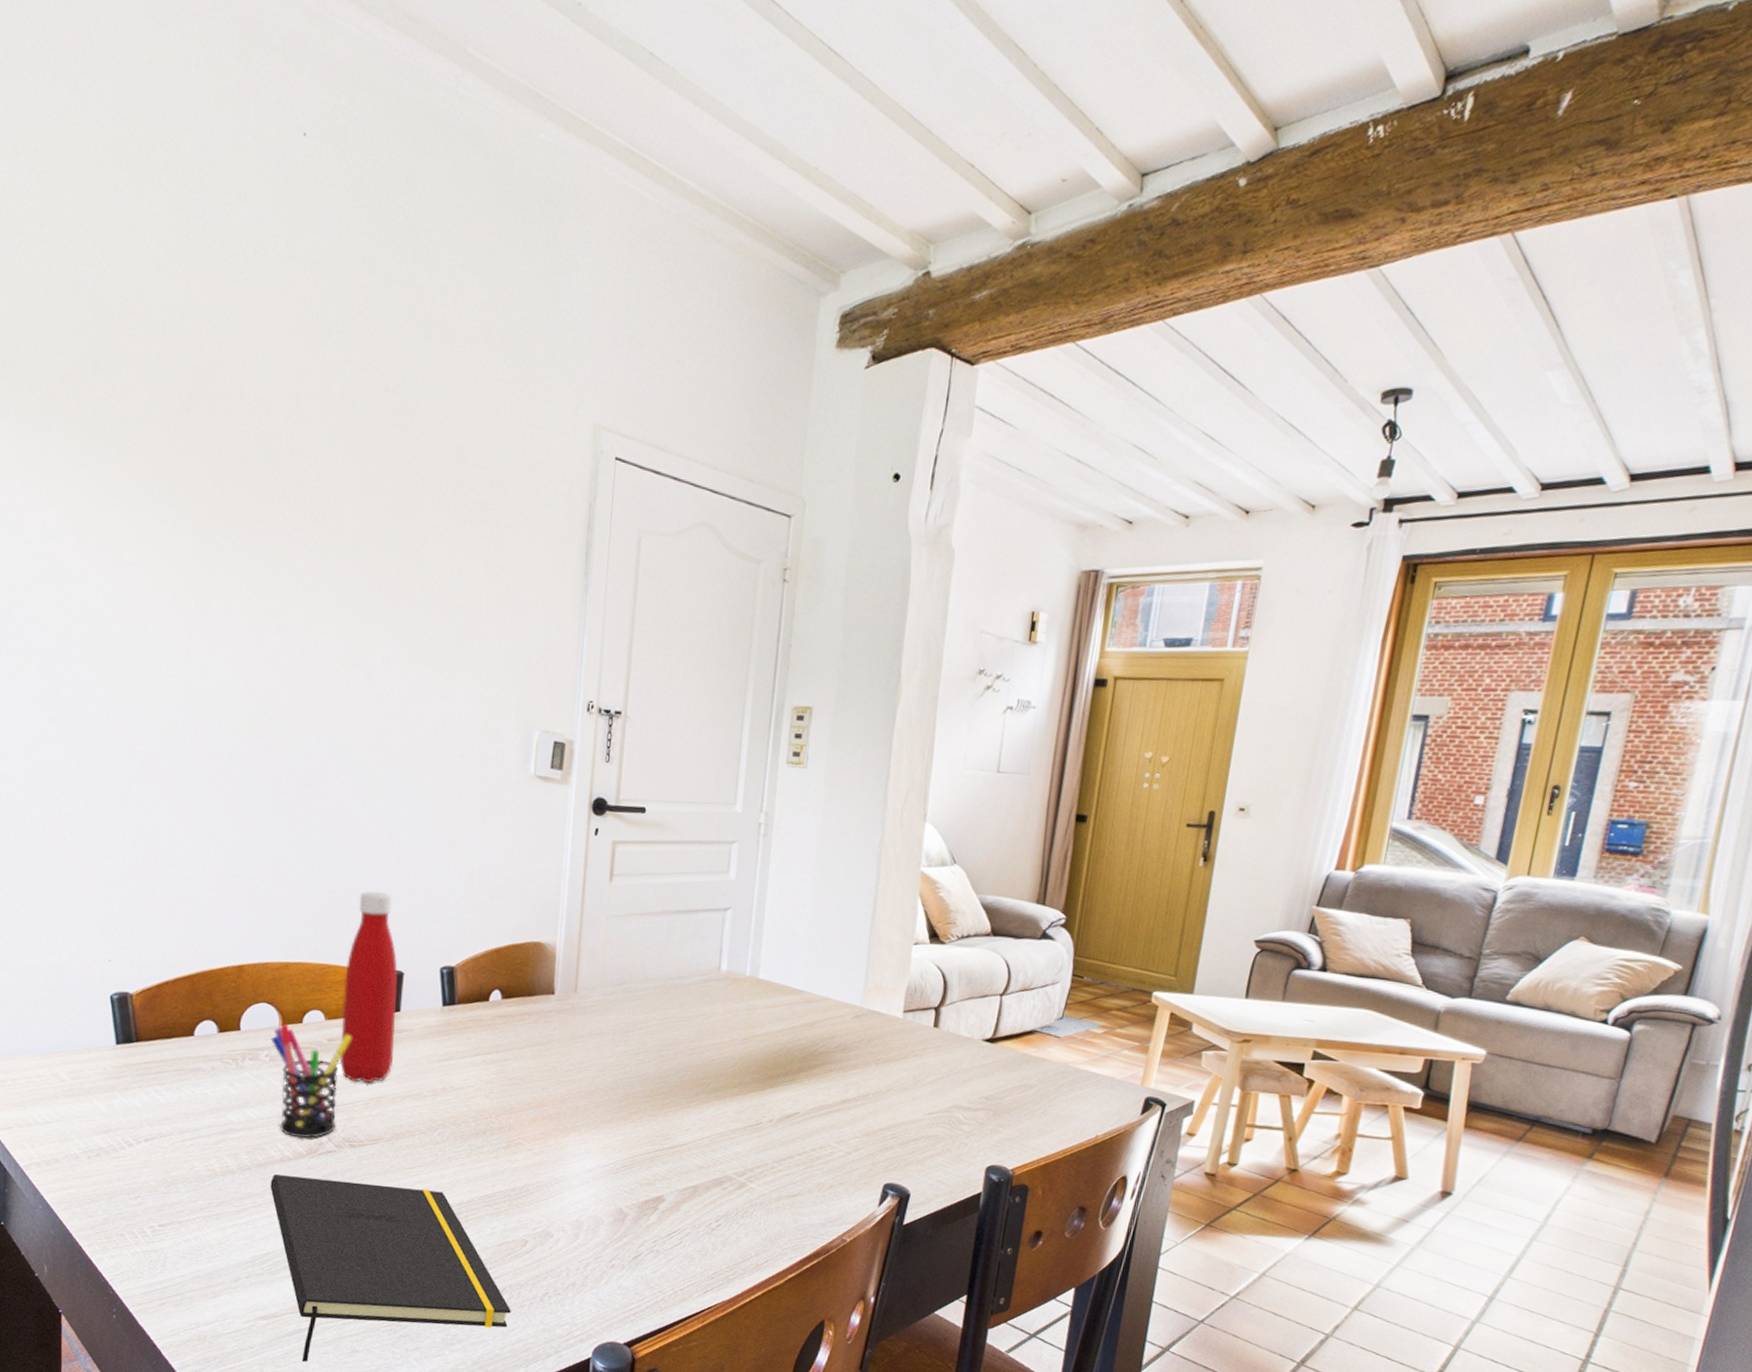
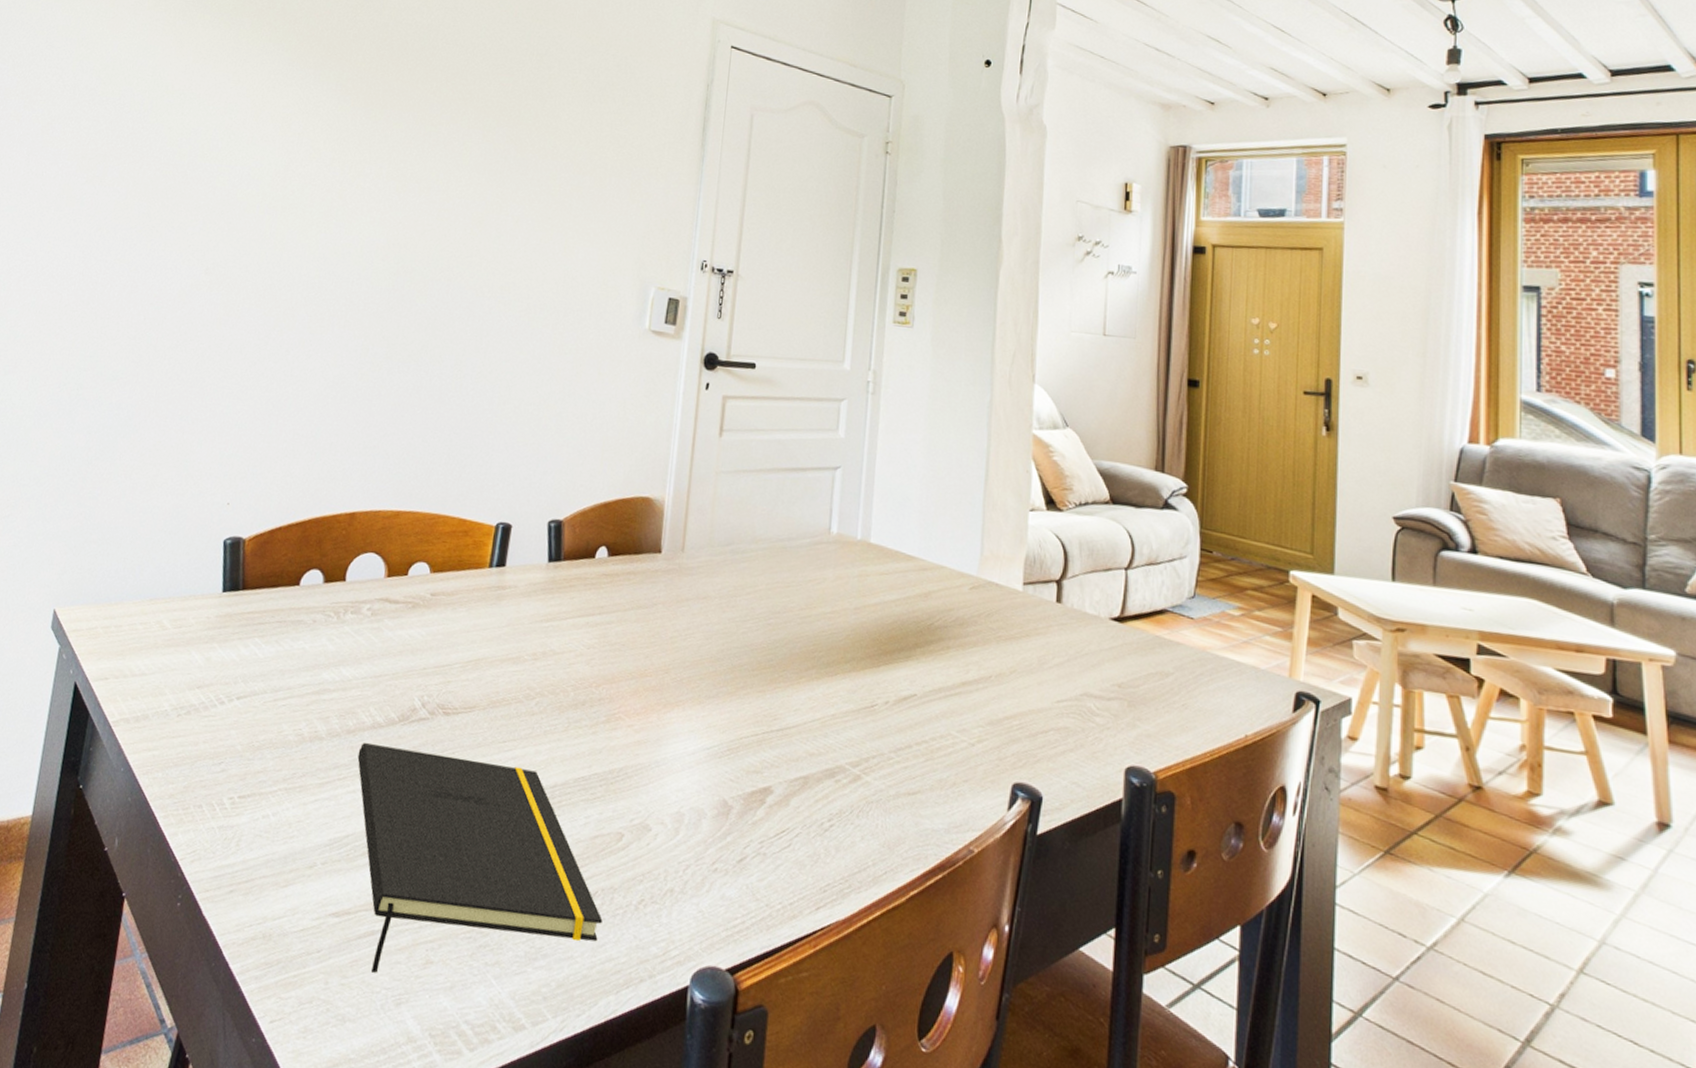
pen holder: present [270,1023,353,1139] -> none [373,575,456,704]
bottle: present [339,891,399,1084] -> none [440,440,507,644]

